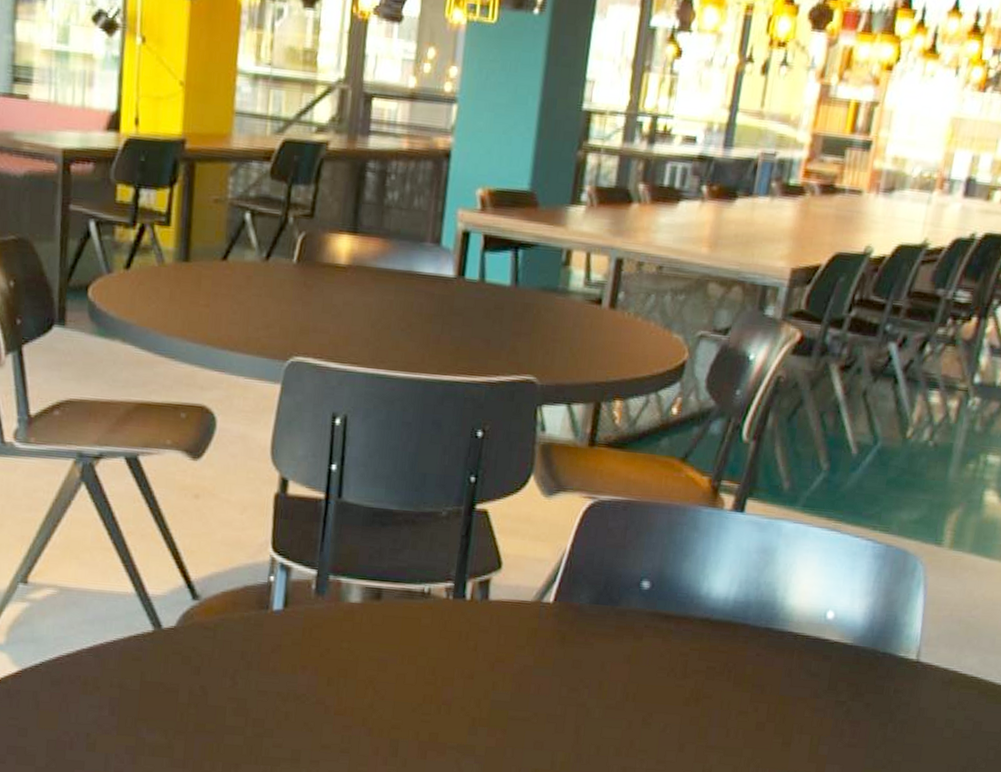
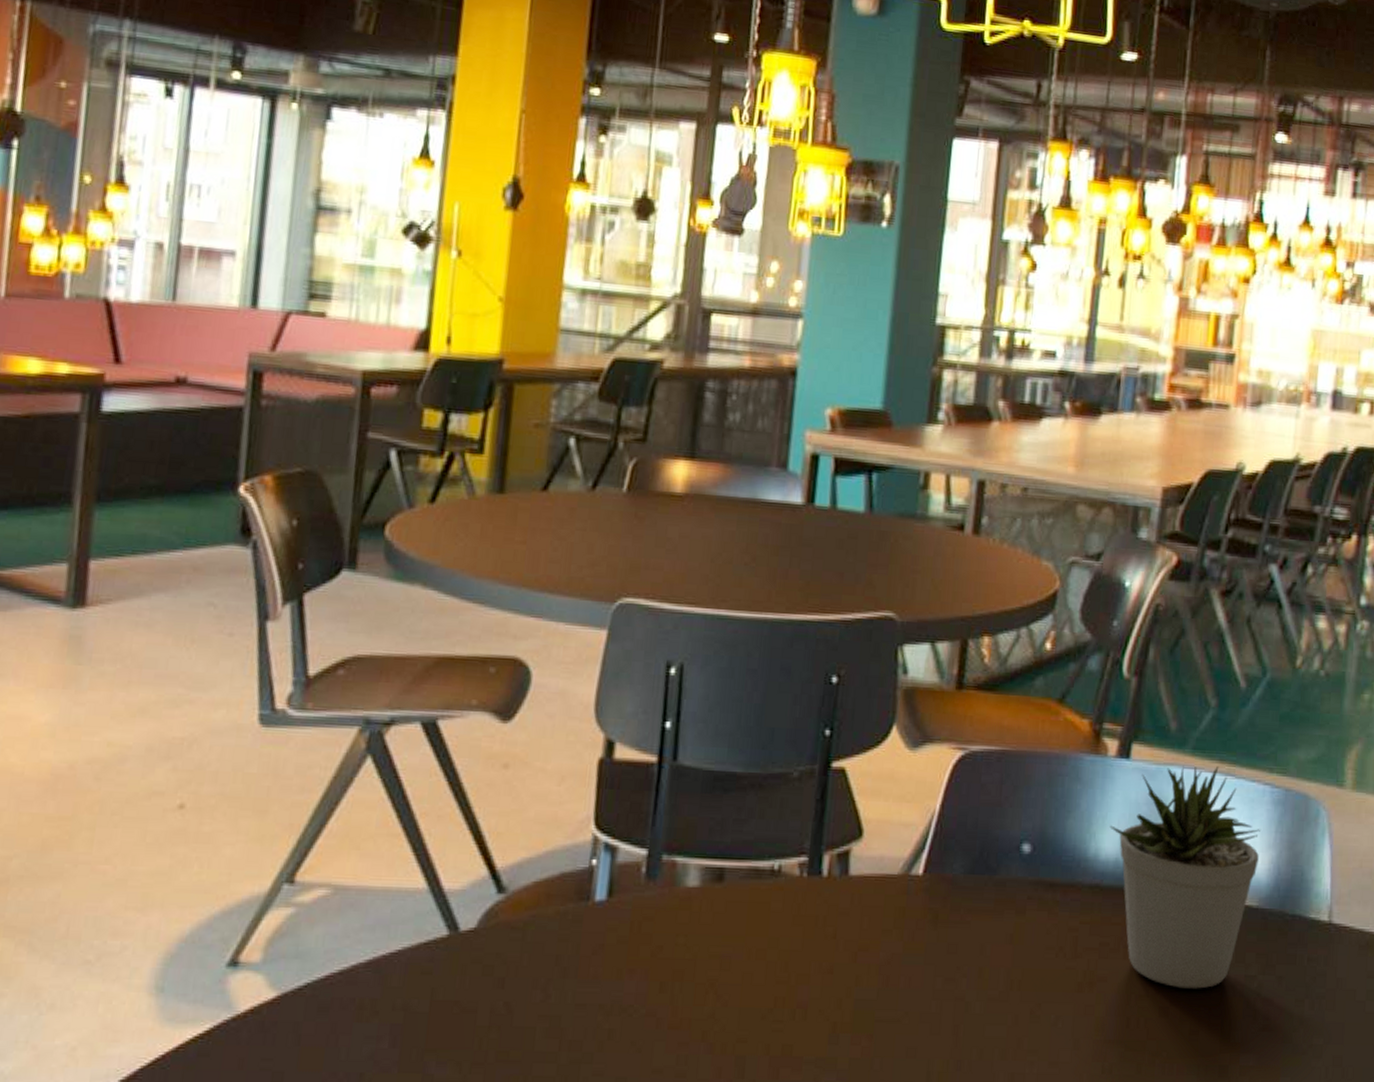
potted plant: none [722,521,860,710] -> present [1109,766,1260,989]

